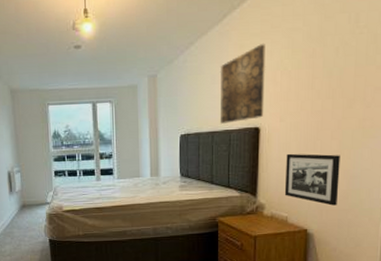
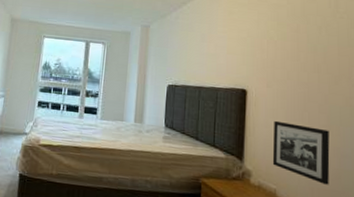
wall art: present [220,44,266,124] -> none [207,13,253,81]

